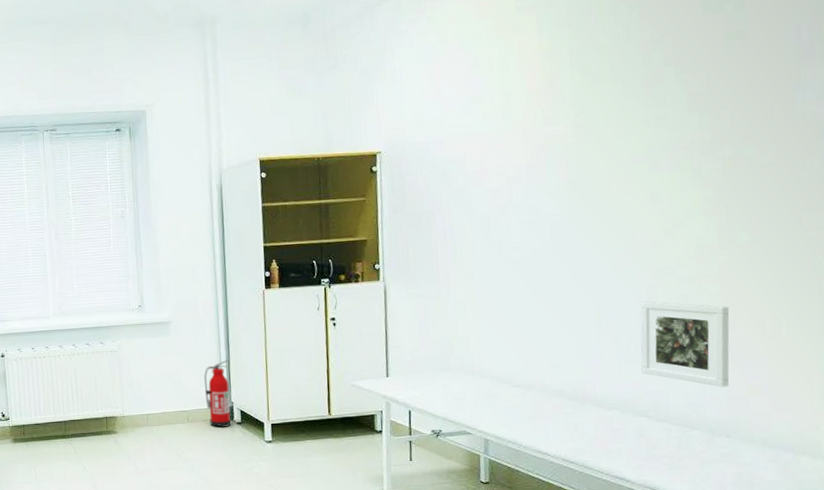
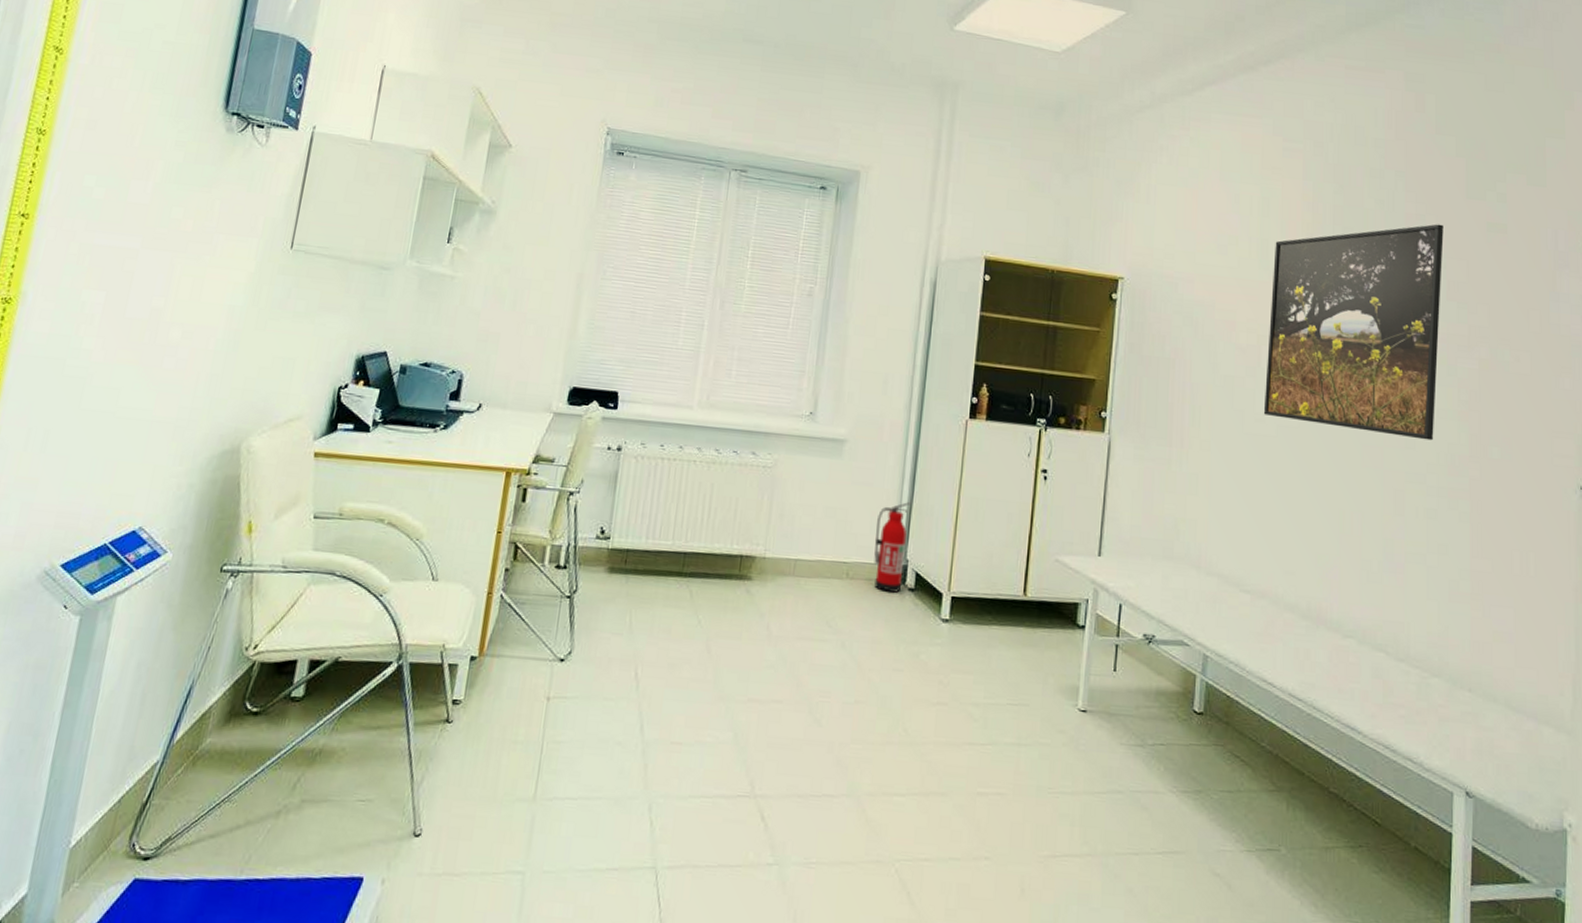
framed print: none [516,44,682,243] -> present [1263,224,1444,441]
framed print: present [640,301,730,387] -> none [1383,509,1478,628]

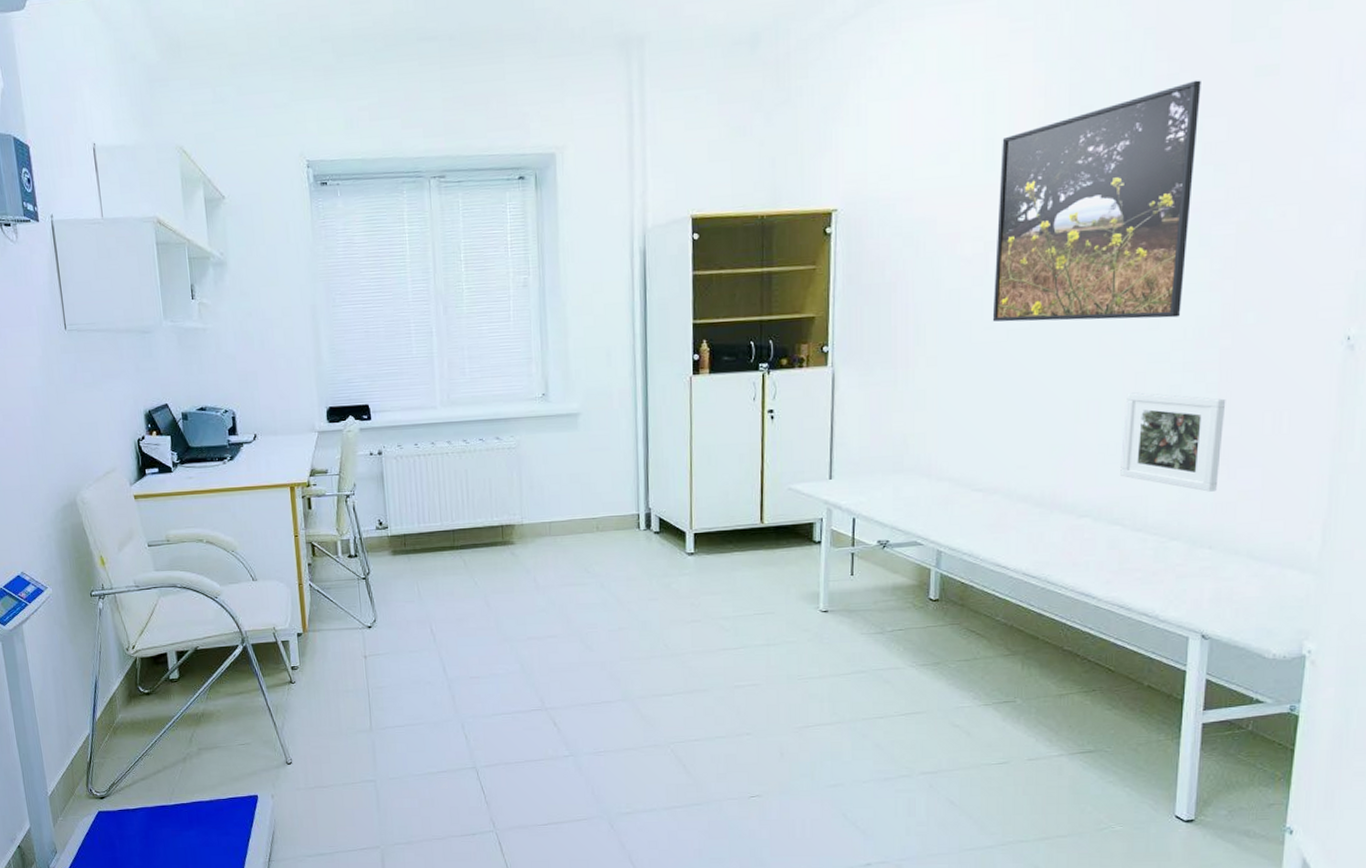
fire extinguisher: present [874,501,912,593] -> none [618,457,648,537]
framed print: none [1383,509,1478,628] -> present [1120,392,1226,492]

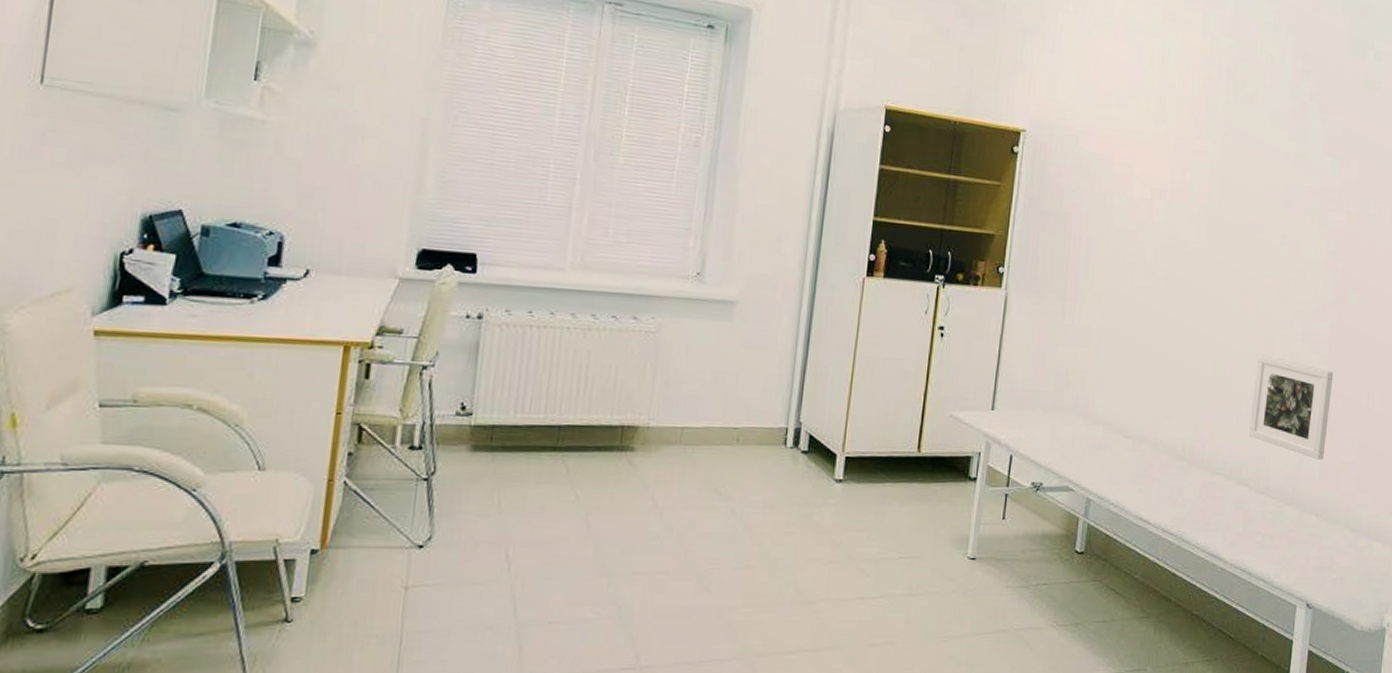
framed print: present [992,80,1201,322] -> none [1152,80,1326,289]

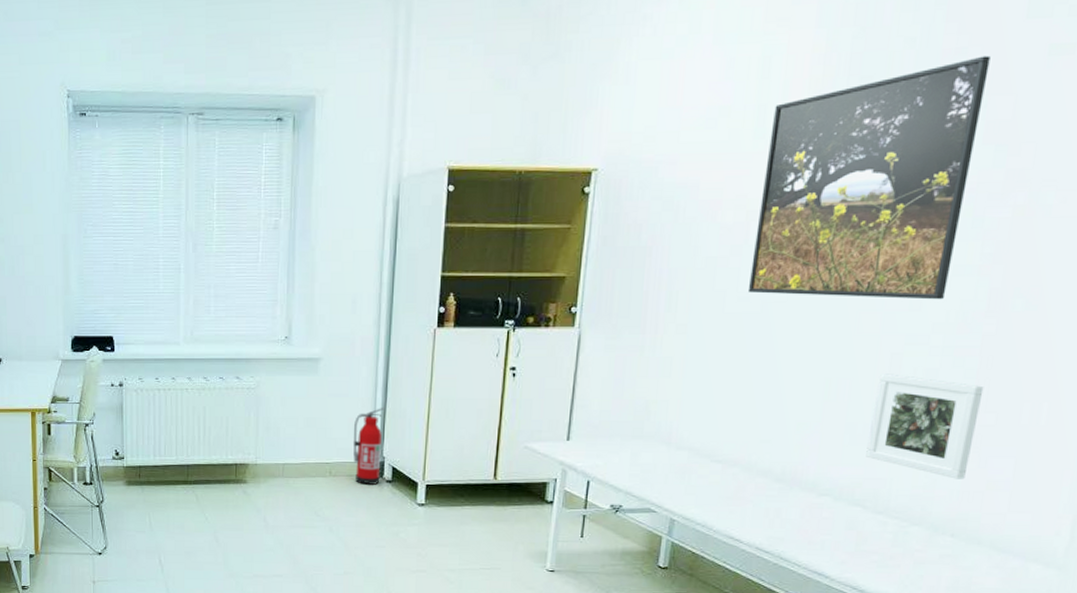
fire extinguisher: none [766,363,806,456] -> present [353,406,385,485]
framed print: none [1152,80,1326,289] -> present [747,55,991,300]

